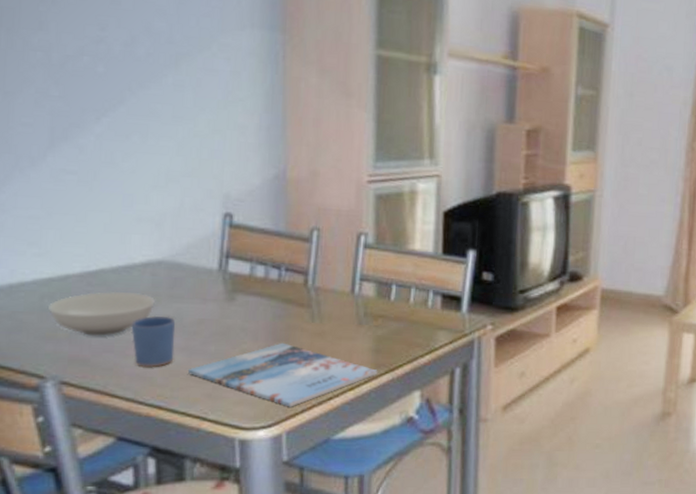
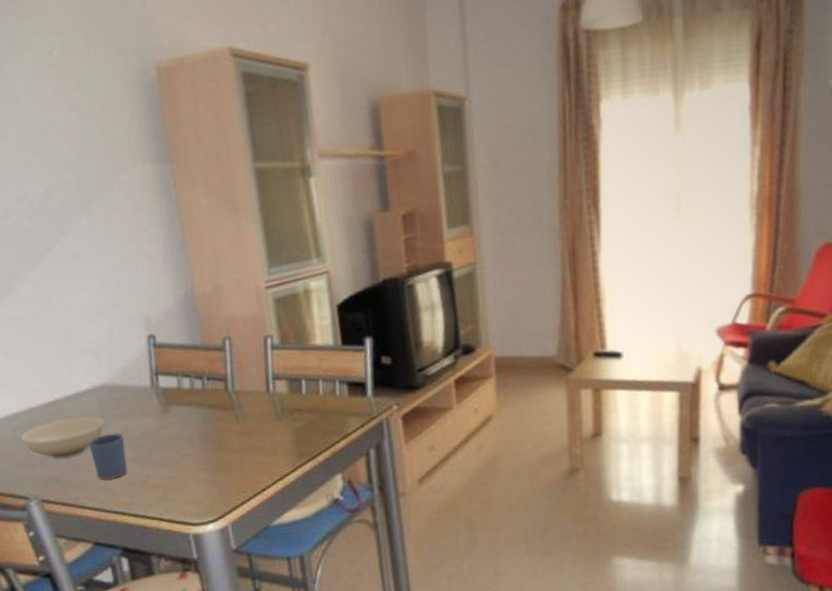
magazine: present [188,342,378,407] -> none [141,444,302,501]

